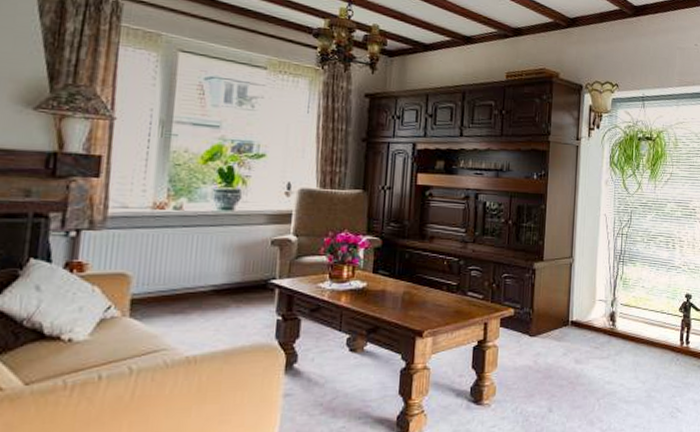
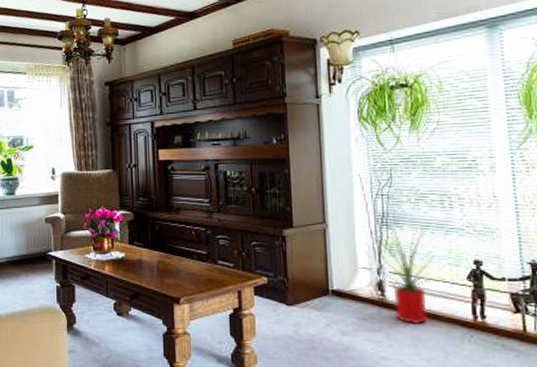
house plant: none [602,257,665,351] -> present [364,220,446,325]

